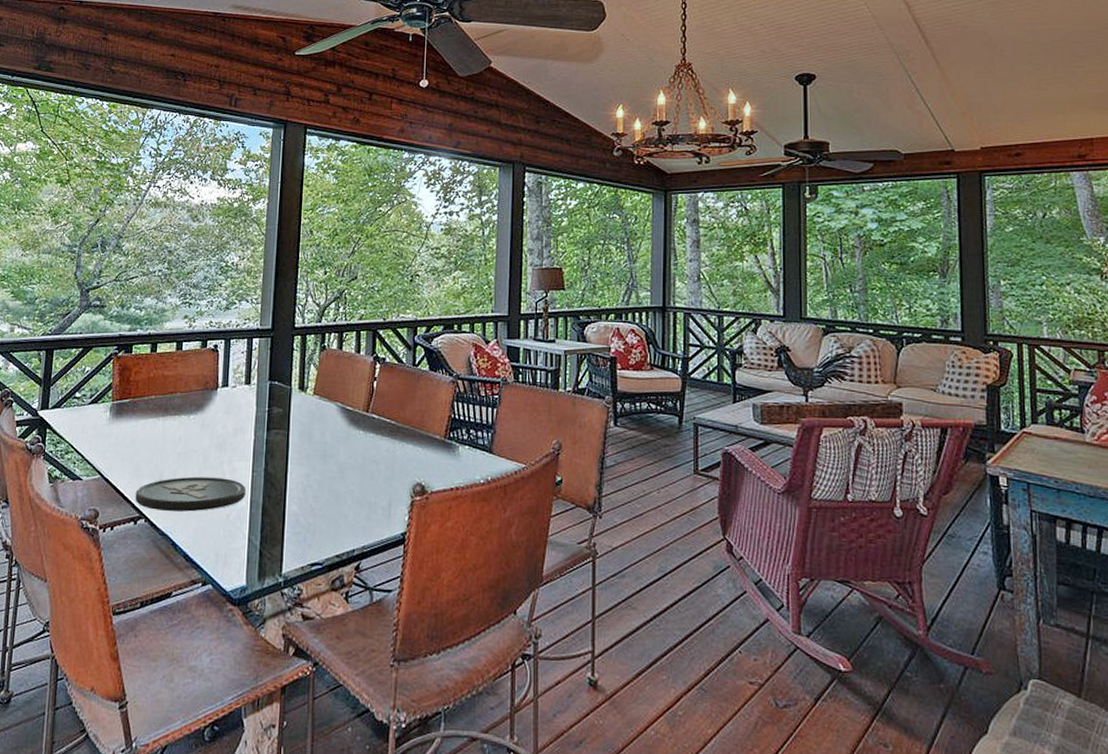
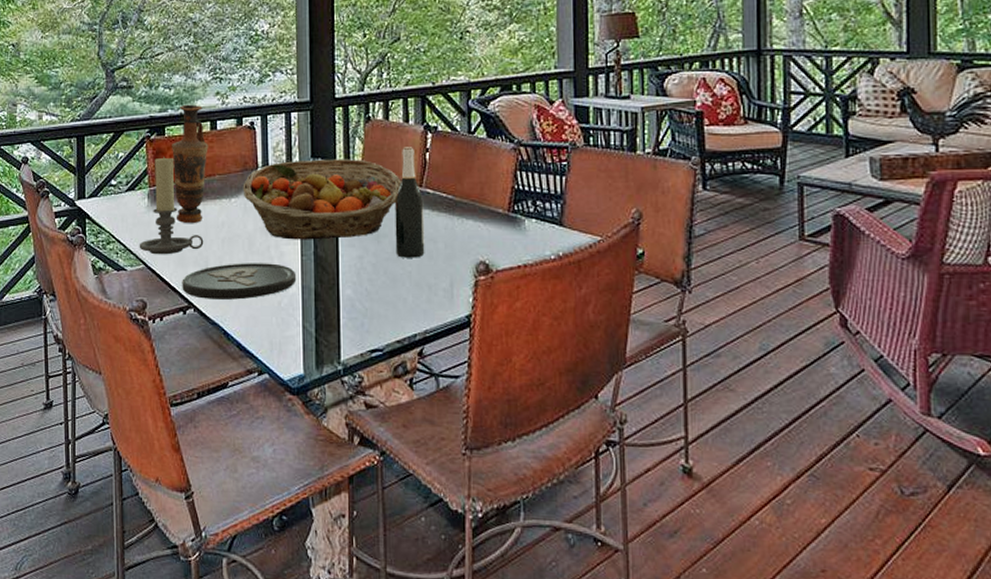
candle holder: none [96,373,160,467] -> present [139,157,204,255]
vase: none [135,325,173,438] -> present [172,104,208,224]
fruit basket: none [202,382,350,458] -> present [243,159,401,240]
wine bottle: none [340,375,369,478] -> present [394,147,425,258]

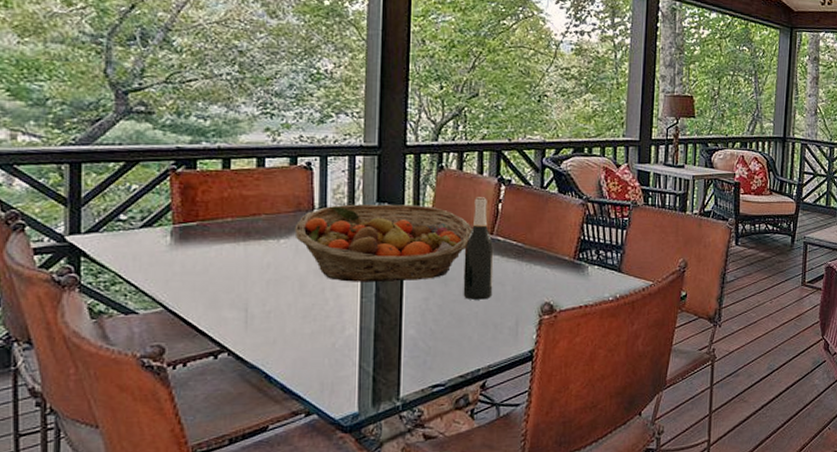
candle holder: present [139,157,204,255] -> none [156,192,244,297]
vase: present [172,104,208,224] -> none [205,137,253,265]
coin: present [182,263,296,300] -> none [213,305,353,342]

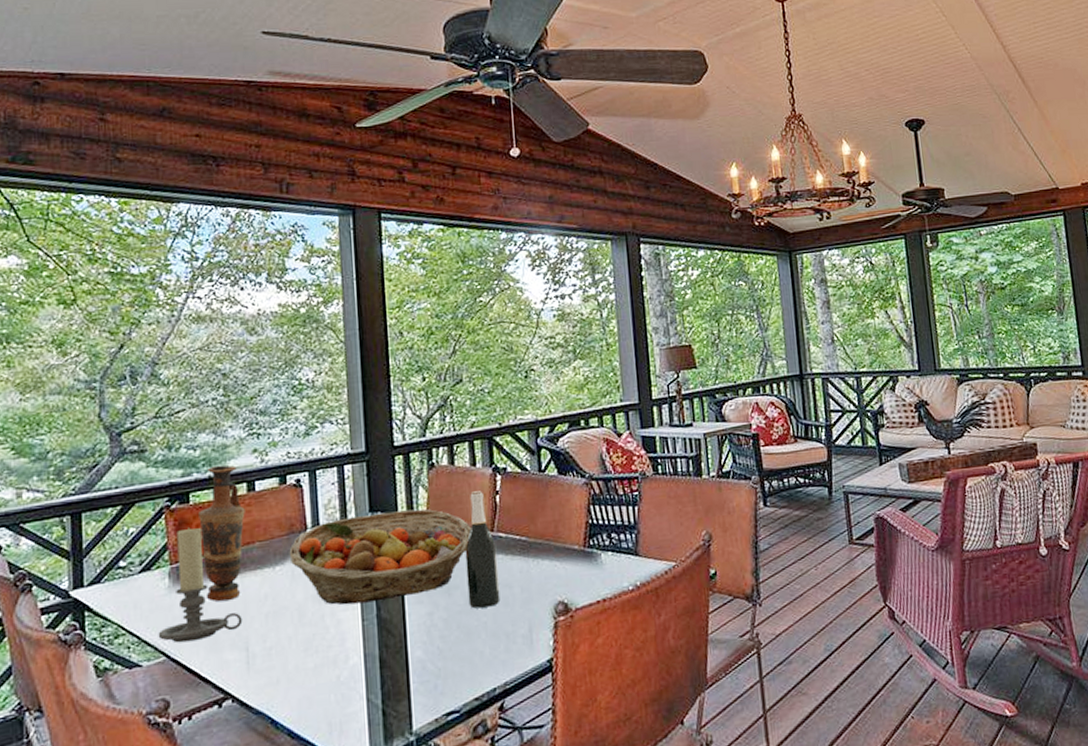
candle holder: none [156,192,244,297] -> present [158,528,243,643]
vase: none [205,137,253,265] -> present [199,465,245,602]

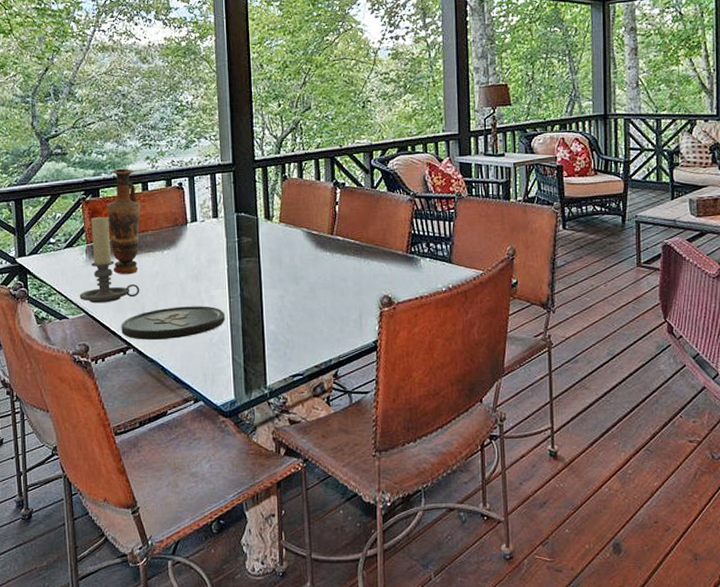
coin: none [215,633,357,686] -> present [121,306,225,340]
fruit basket: present [289,509,471,605] -> none [174,213,315,285]
wine bottle: present [465,491,500,609] -> none [310,201,337,296]

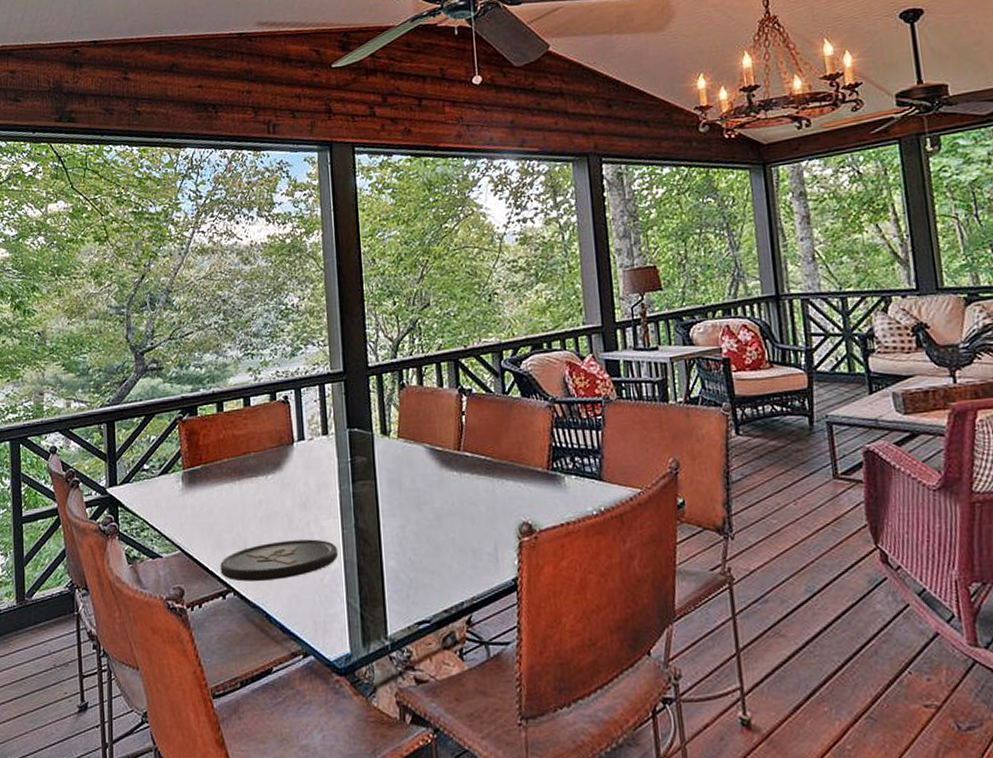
candle holder: present [79,216,140,304] -> none [174,437,242,539]
vase: present [106,168,141,275] -> none [205,382,243,505]

